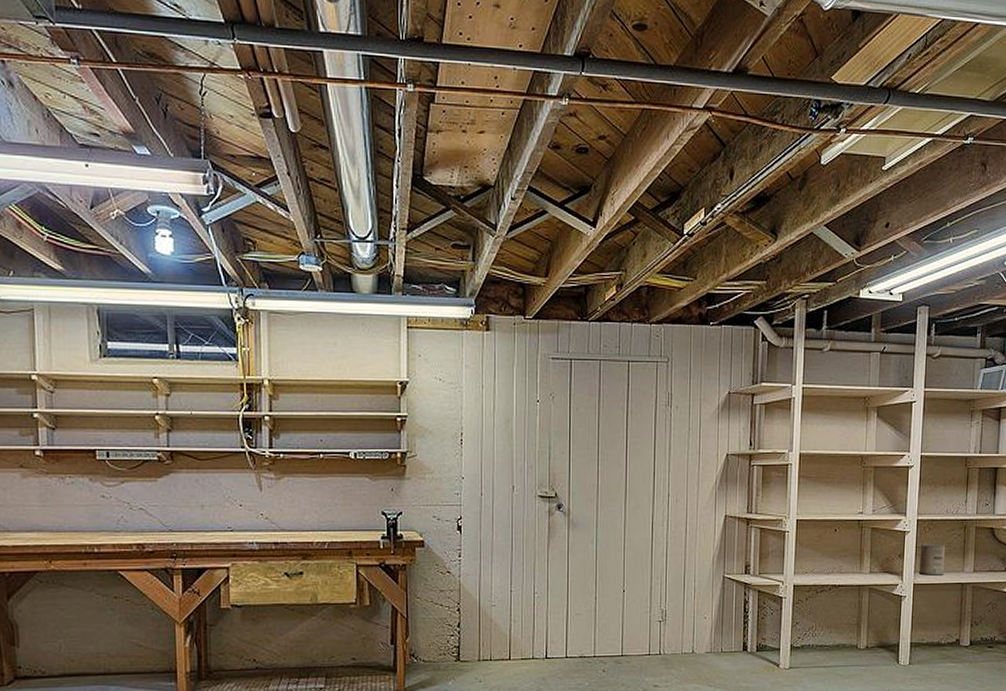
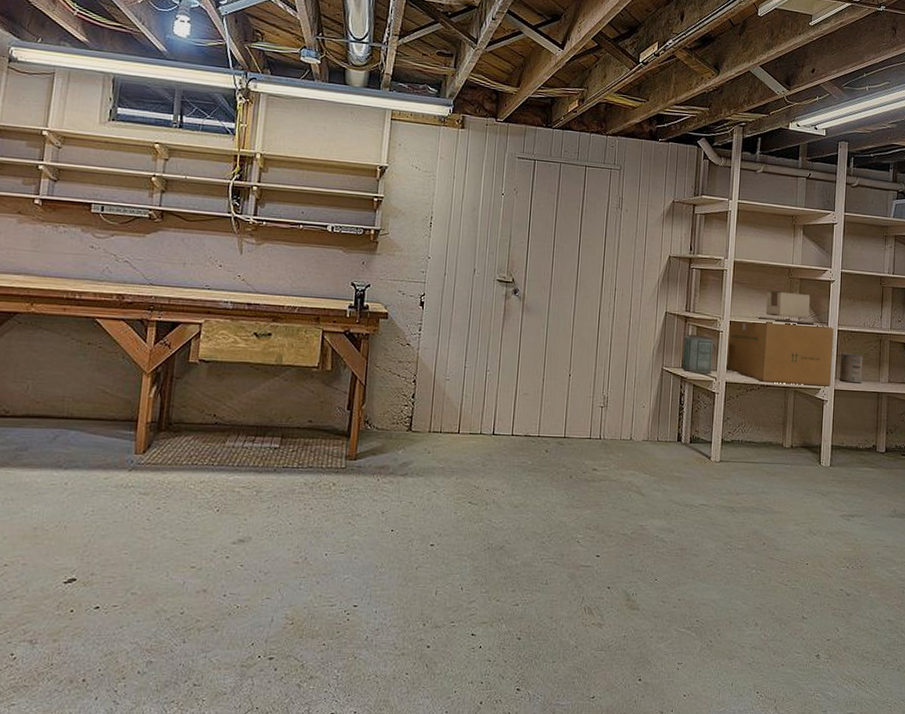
paint can: none [746,537,782,579] -> present [682,334,716,375]
box: none [794,512,913,583] -> present [726,316,834,387]
box: none [836,482,886,511] -> present [765,290,811,319]

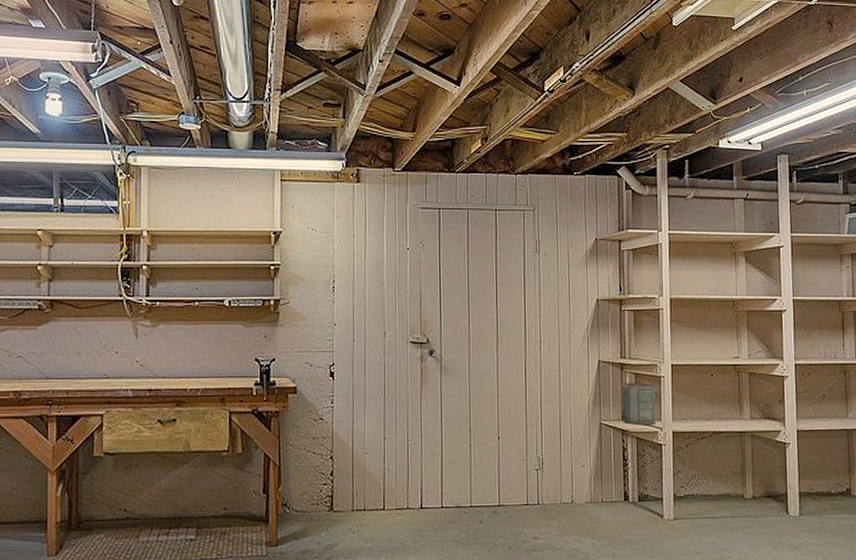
box: present [726,316,834,387] -> none [671,357,792,429]
box: present [765,290,811,319] -> none [710,327,761,355]
paint can: present [839,352,864,385] -> none [800,388,828,423]

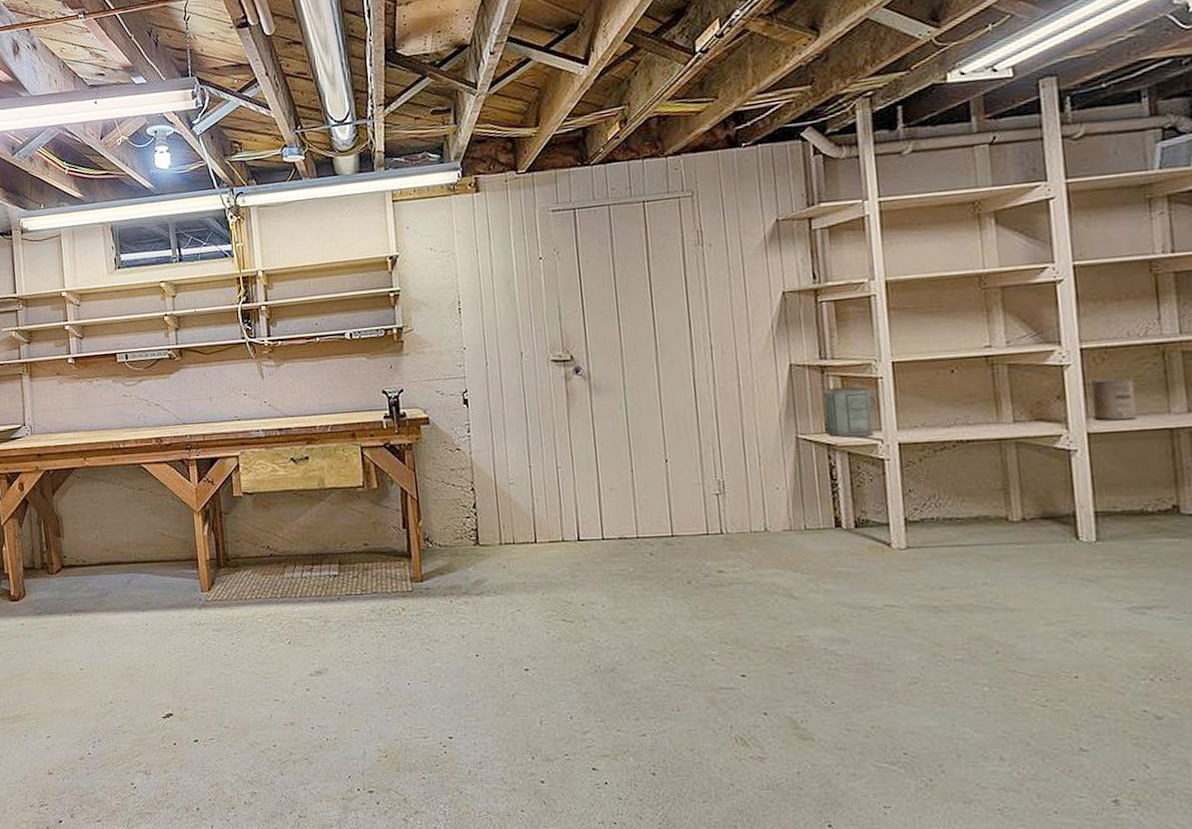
paint can: none [800,388,828,423] -> present [1091,378,1137,422]

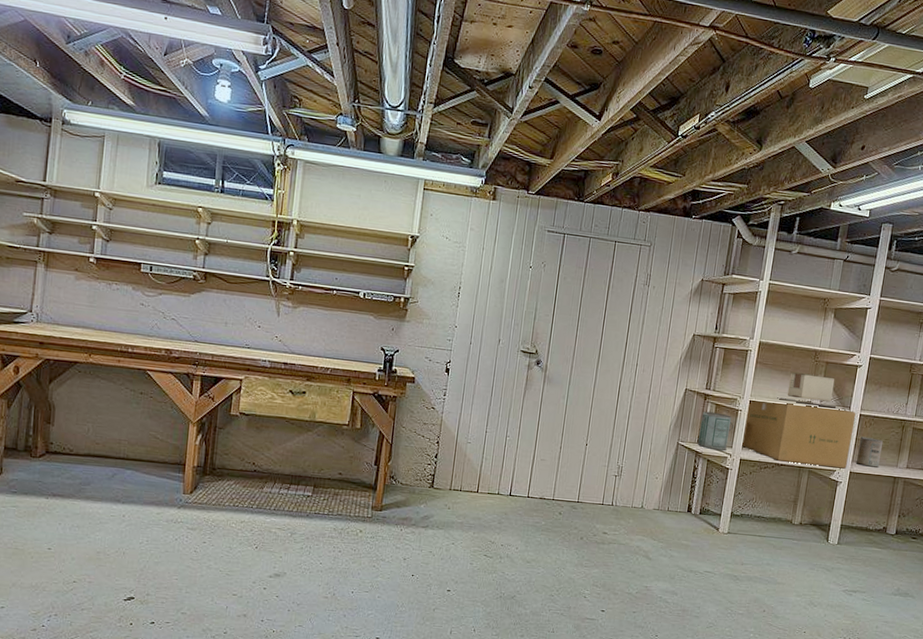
box: none [892,345,1080,437] -> present [742,397,856,469]
box: none [946,306,1026,346] -> present [787,372,835,402]

